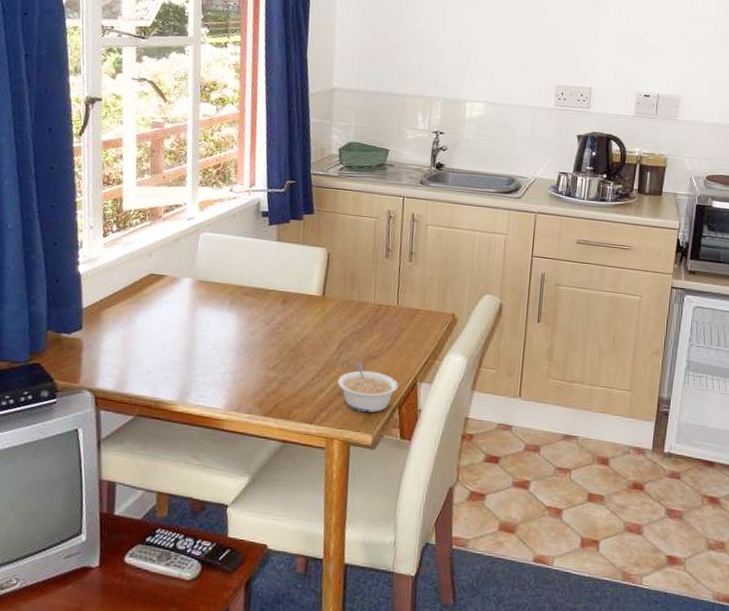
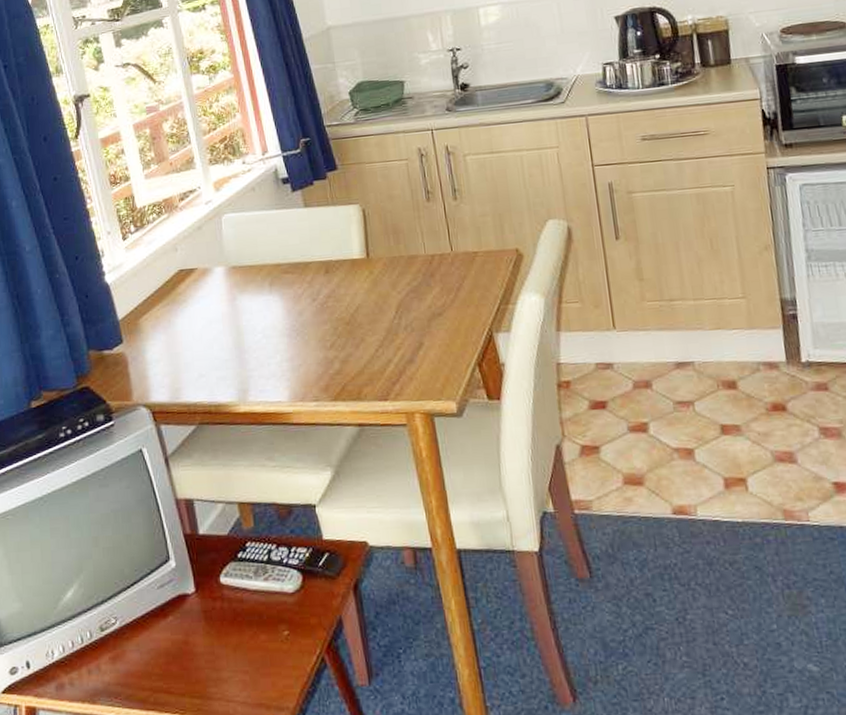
legume: present [337,362,398,413] -> none [404,323,473,378]

